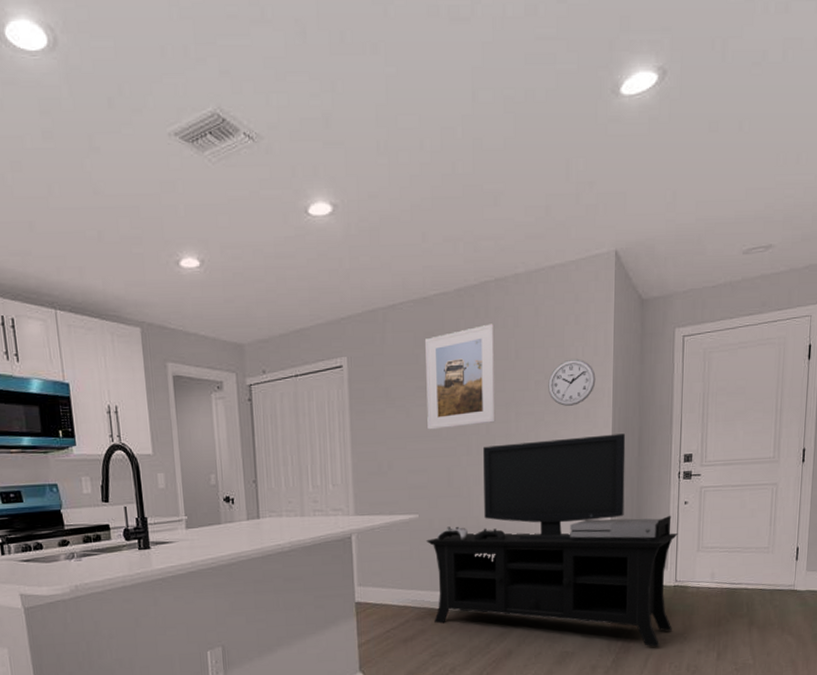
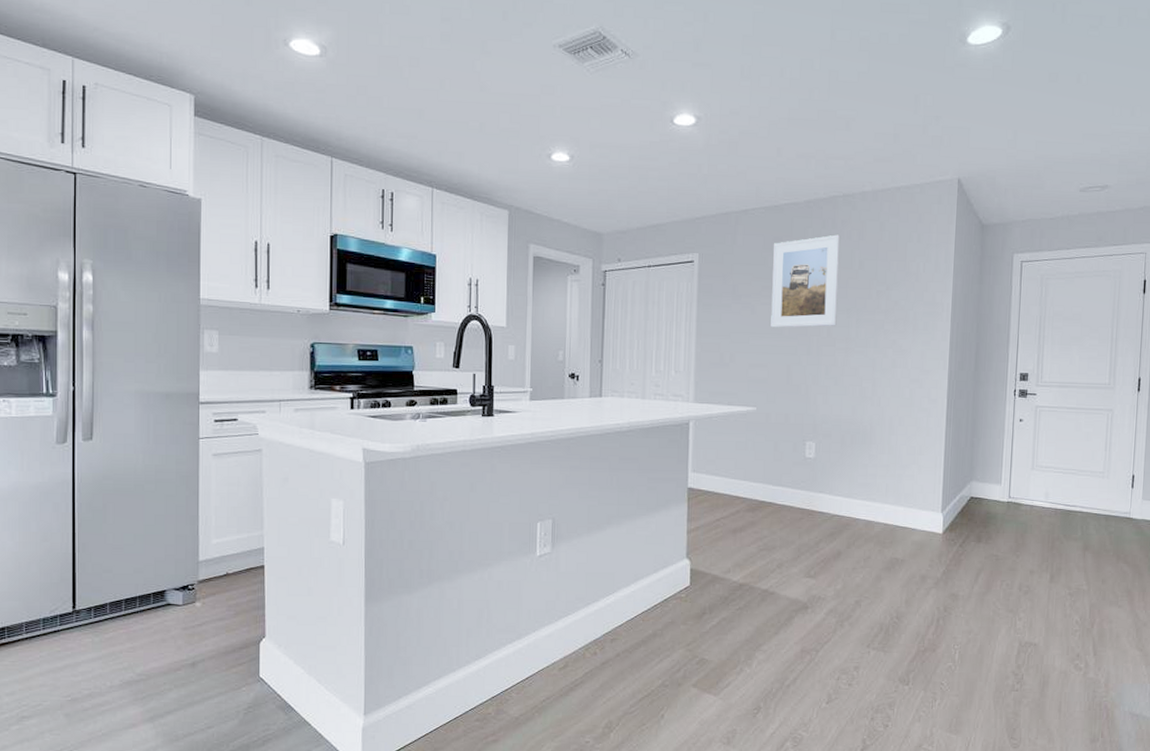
media console: present [425,433,678,647] -> none [761,347,1012,562]
wall clock: present [548,358,596,406] -> none [889,273,936,317]

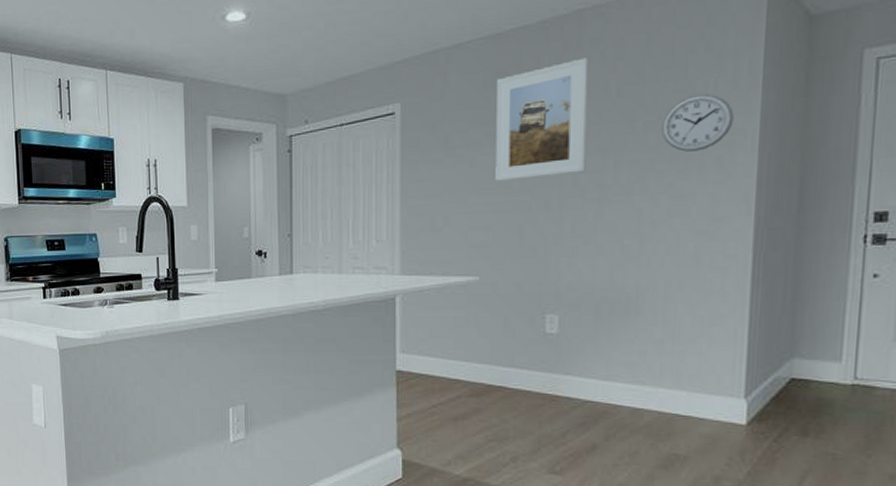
wall clock: none [889,273,936,317] -> present [662,93,734,152]

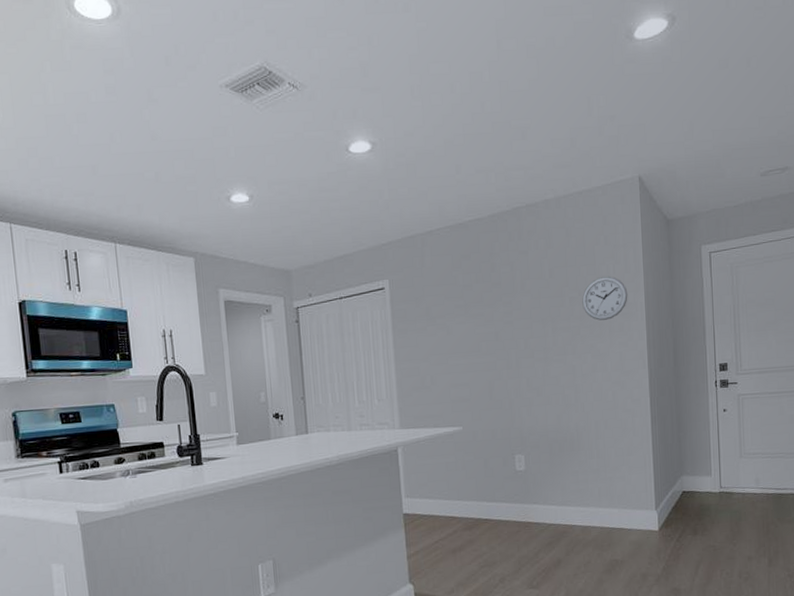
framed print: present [495,57,588,181] -> none [462,245,533,346]

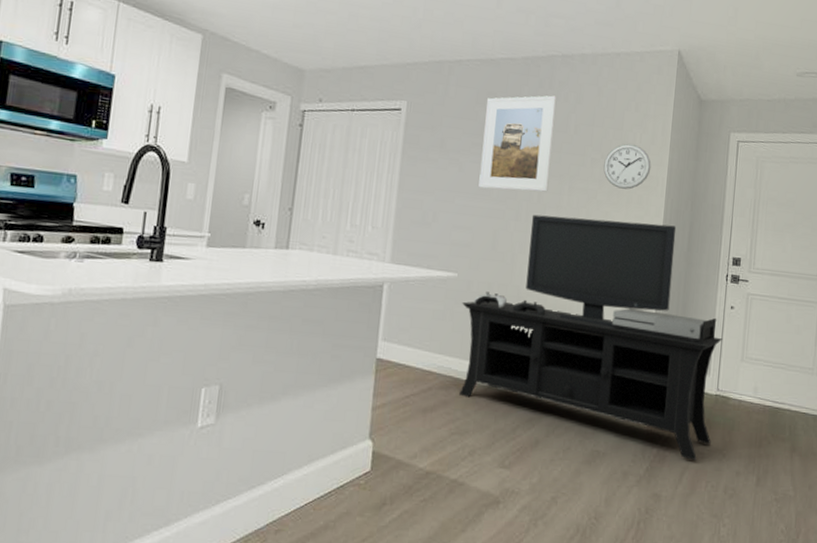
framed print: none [462,245,533,346] -> present [478,95,556,192]
media console: none [470,345,721,554] -> present [459,214,722,461]

